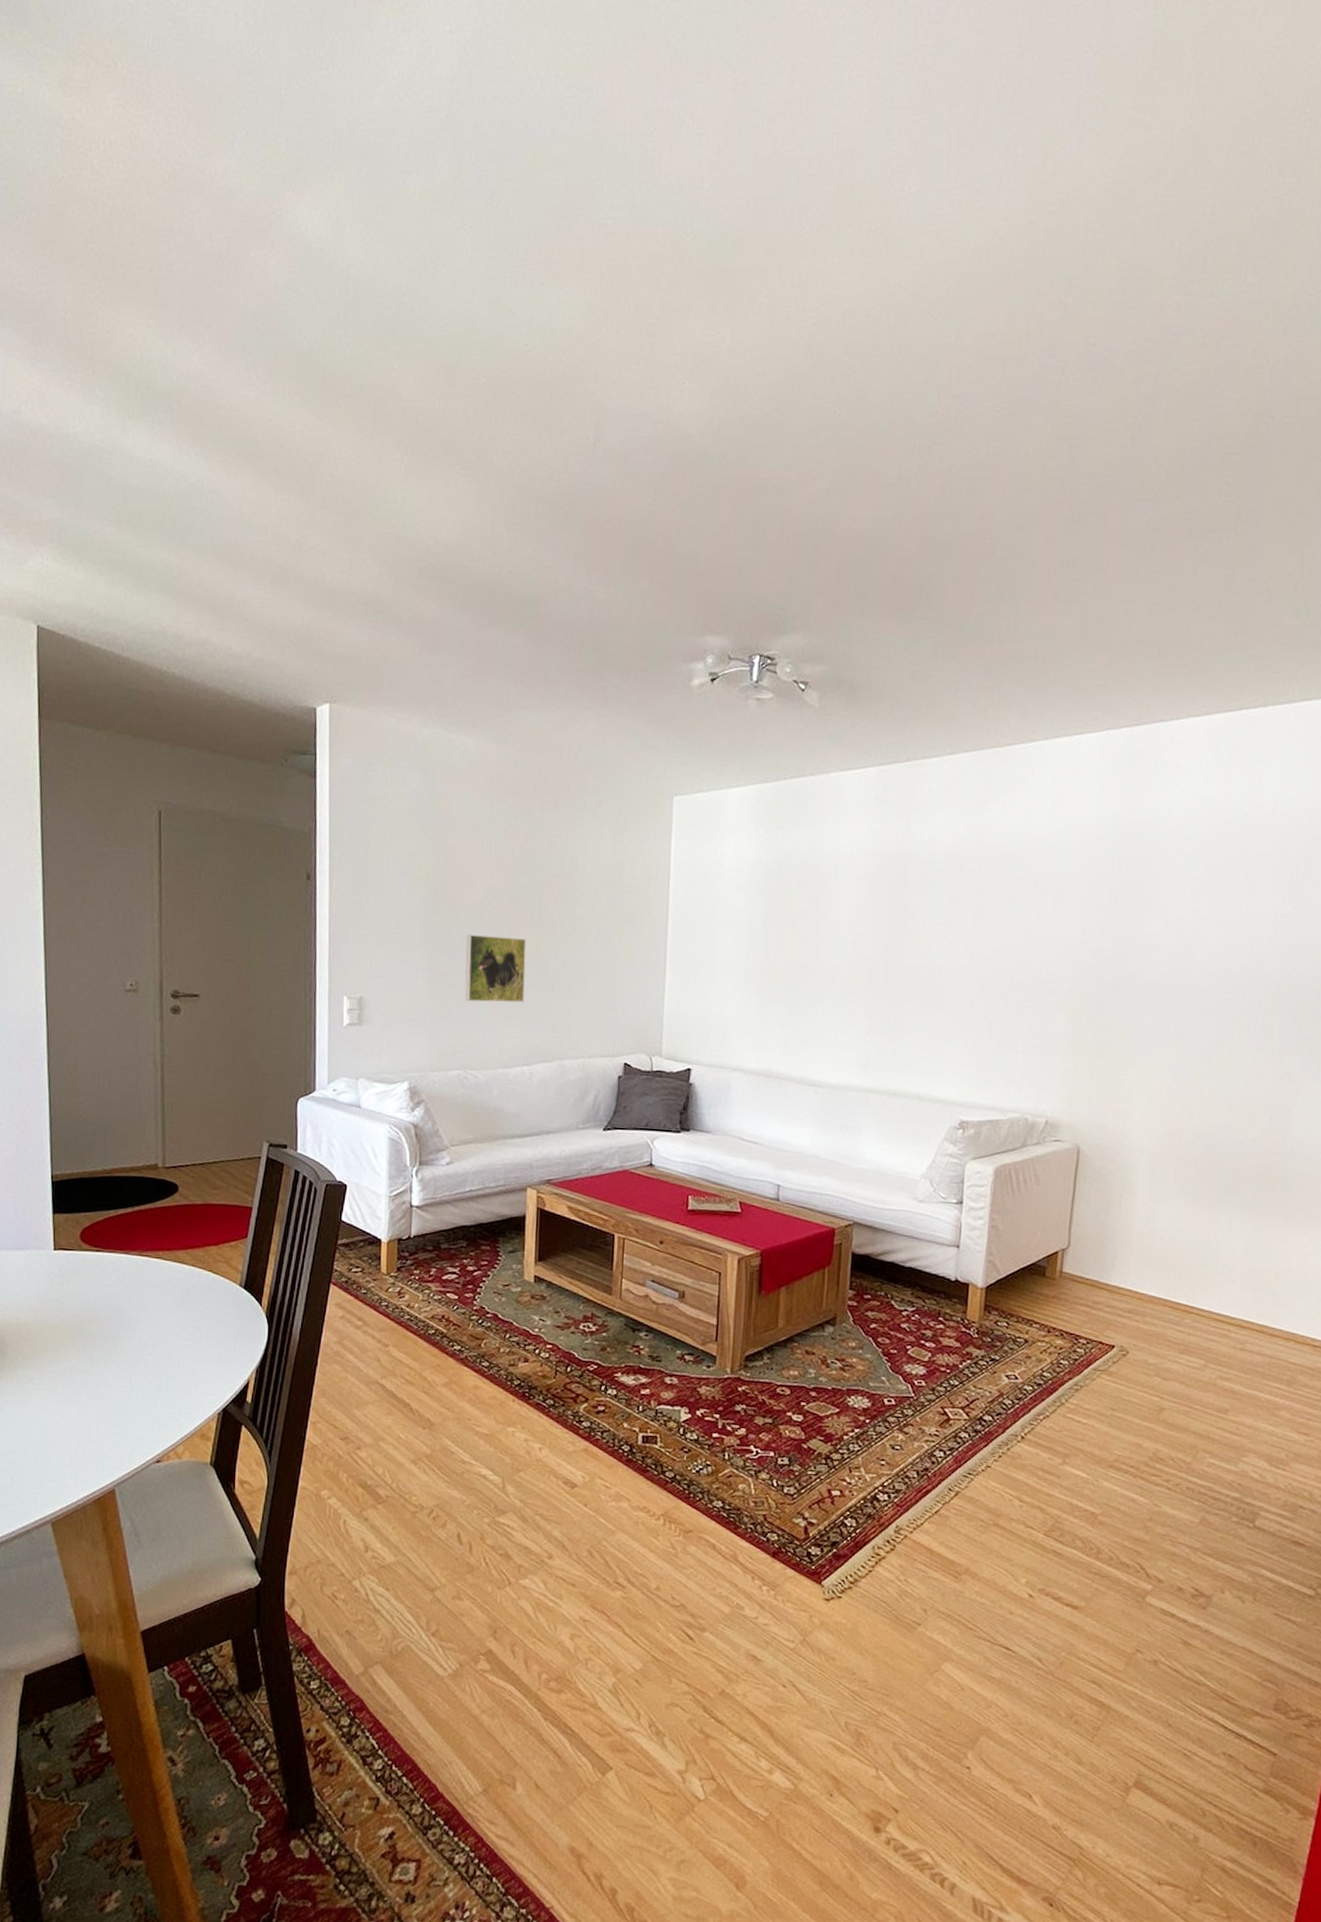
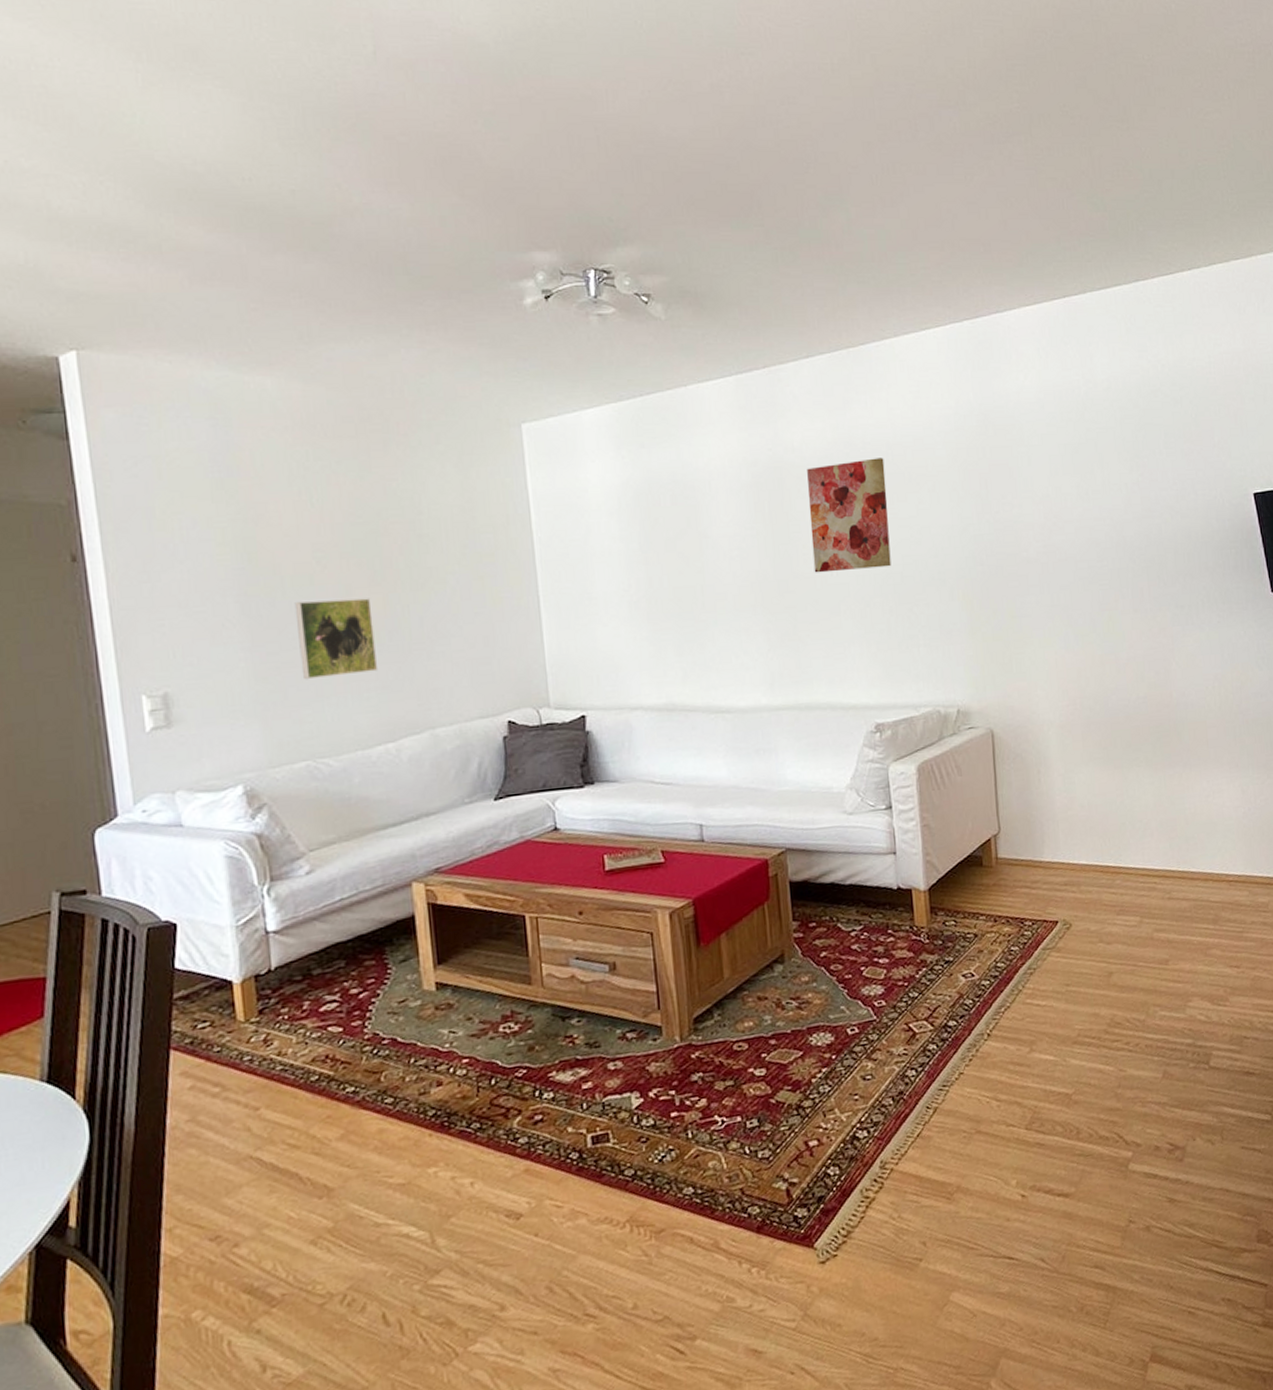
wall art: none [923,860,1013,970] -> present [807,458,891,573]

